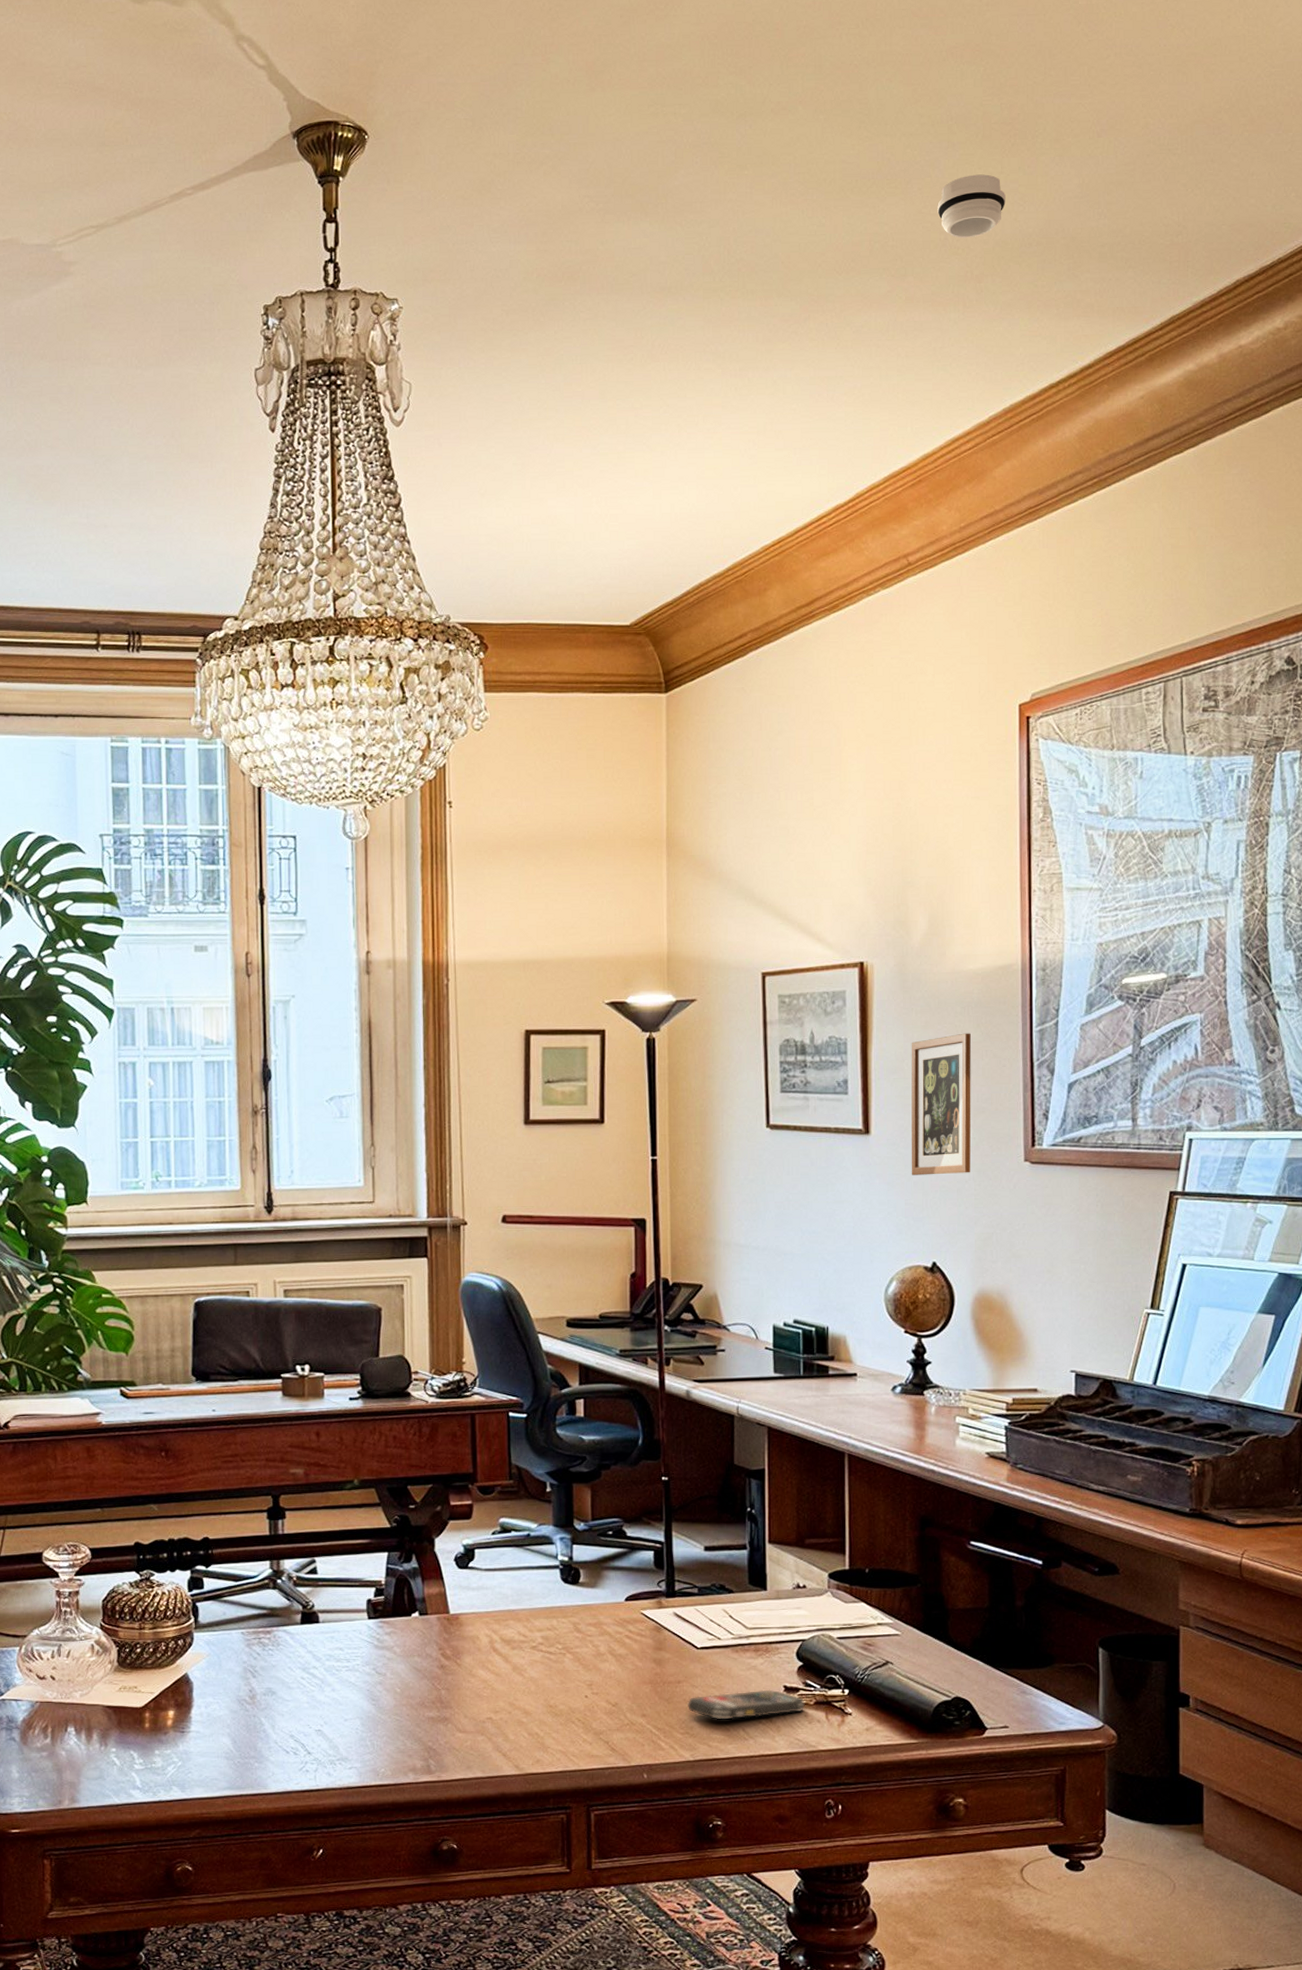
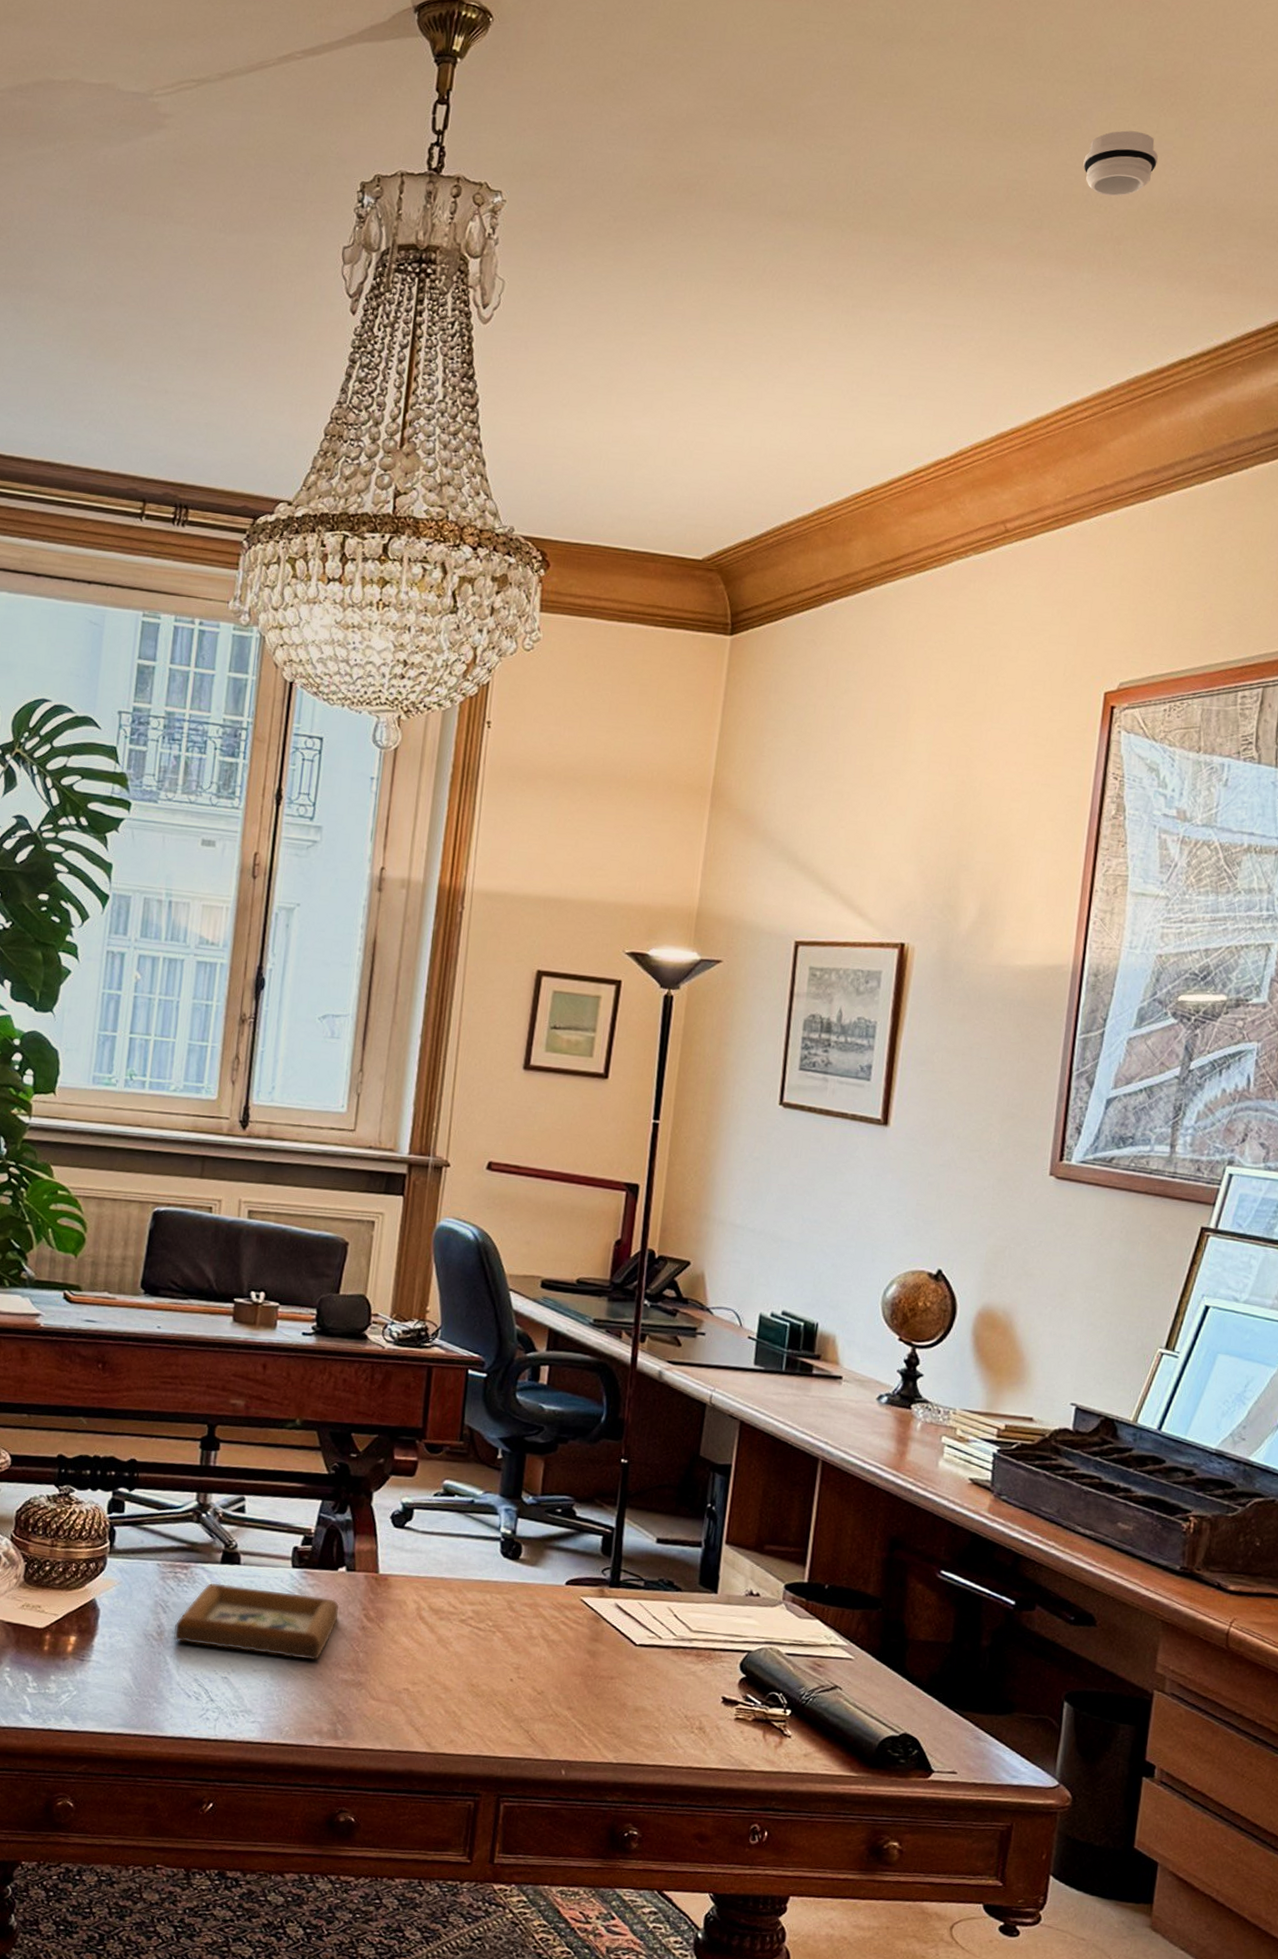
picture frame: none [266,1643,417,1704] -> present [174,1582,340,1661]
smartphone: present [686,1689,806,1720] -> none [616,1695,744,1728]
picture frame: present [911,1033,971,1175] -> none [927,1031,1009,1180]

